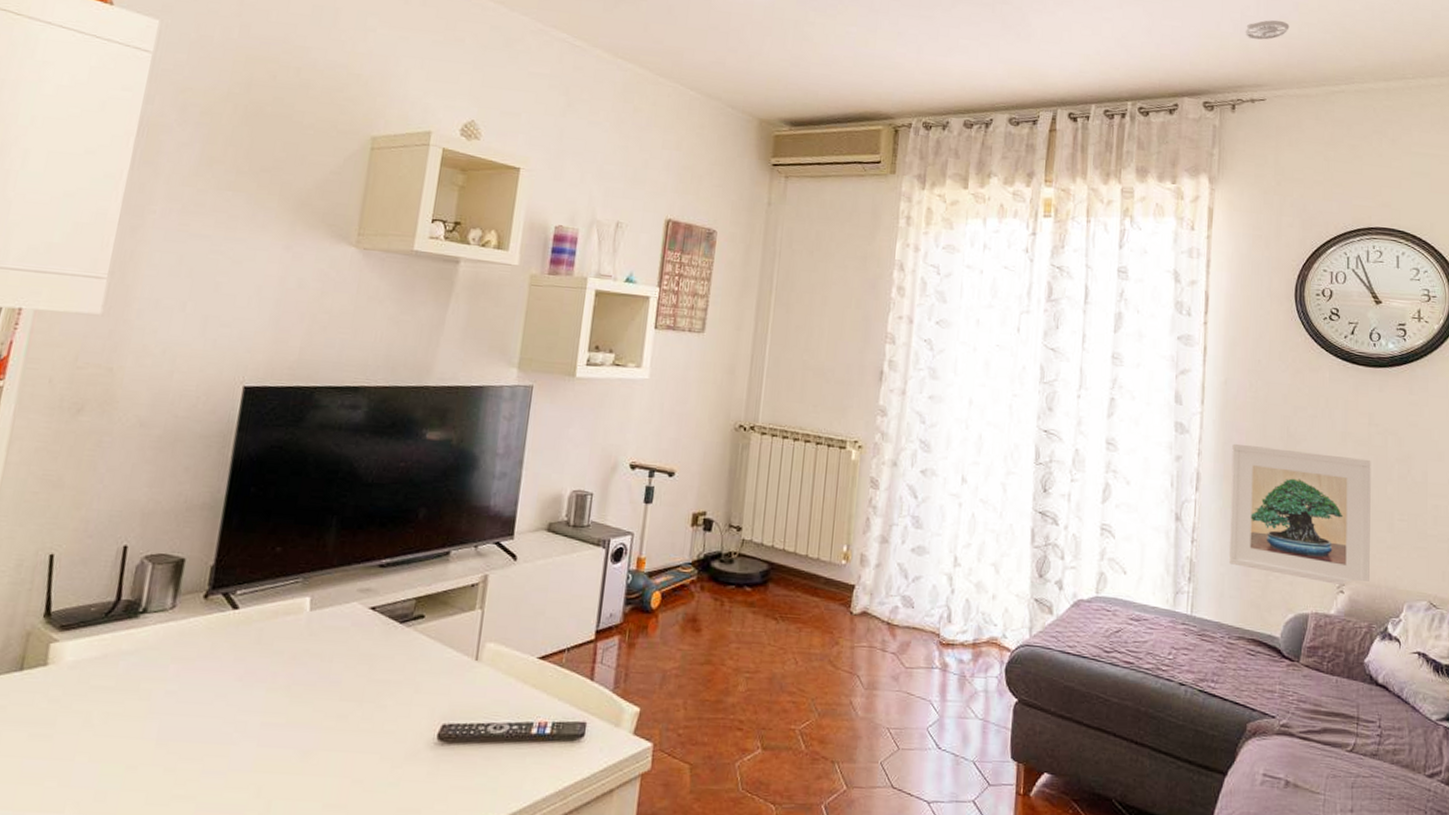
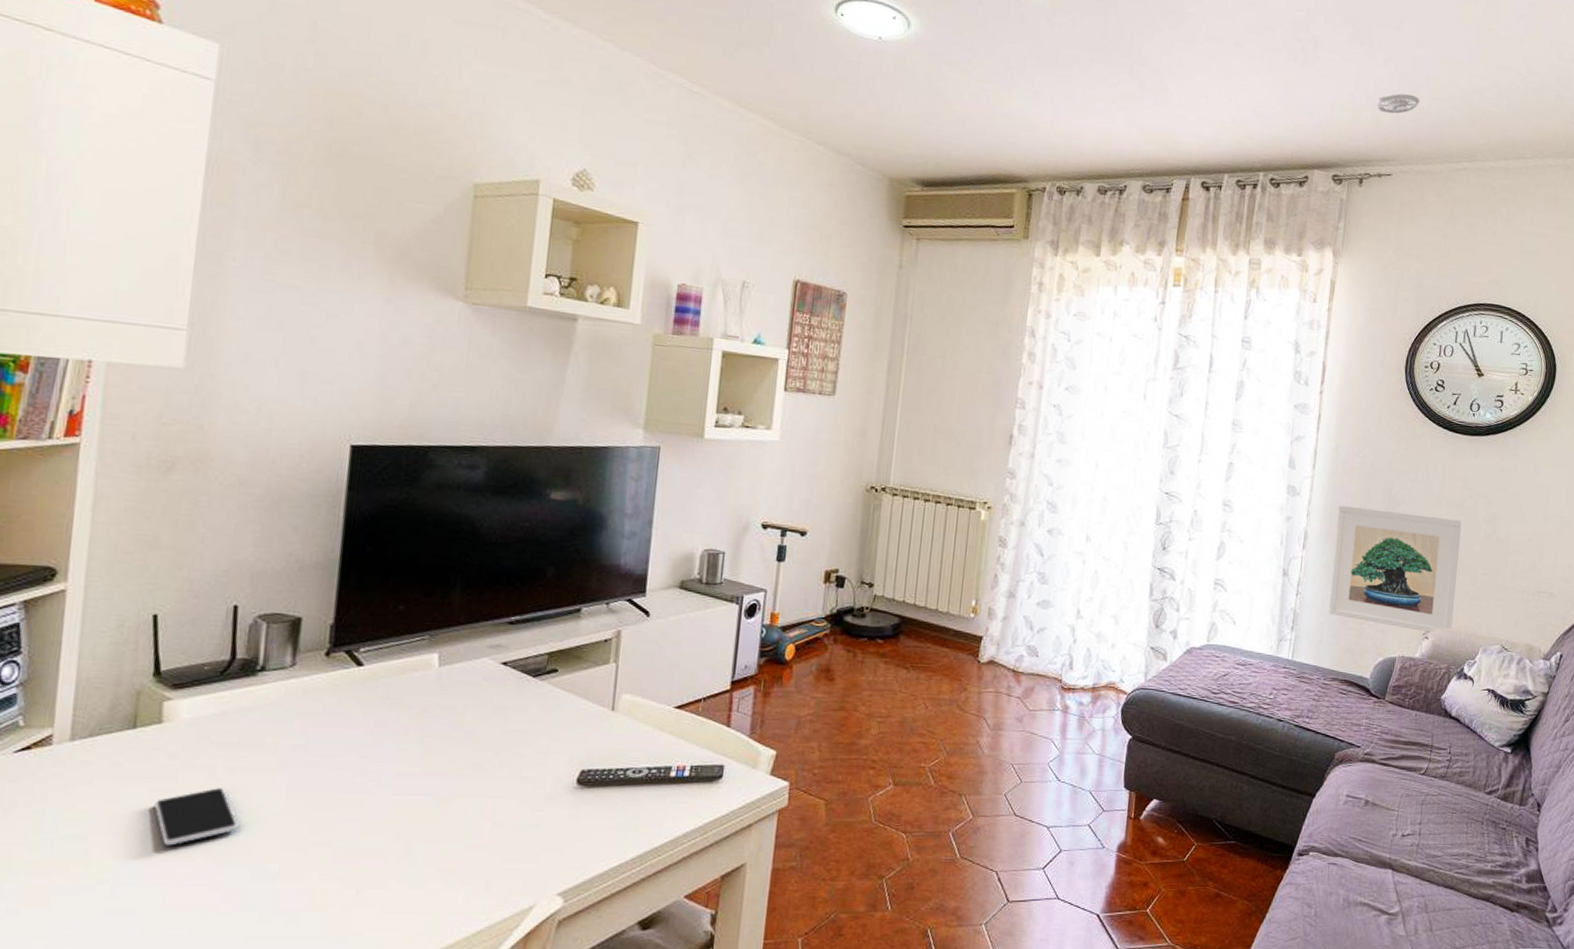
smartphone: none [30,735,108,796] -> present [154,788,239,846]

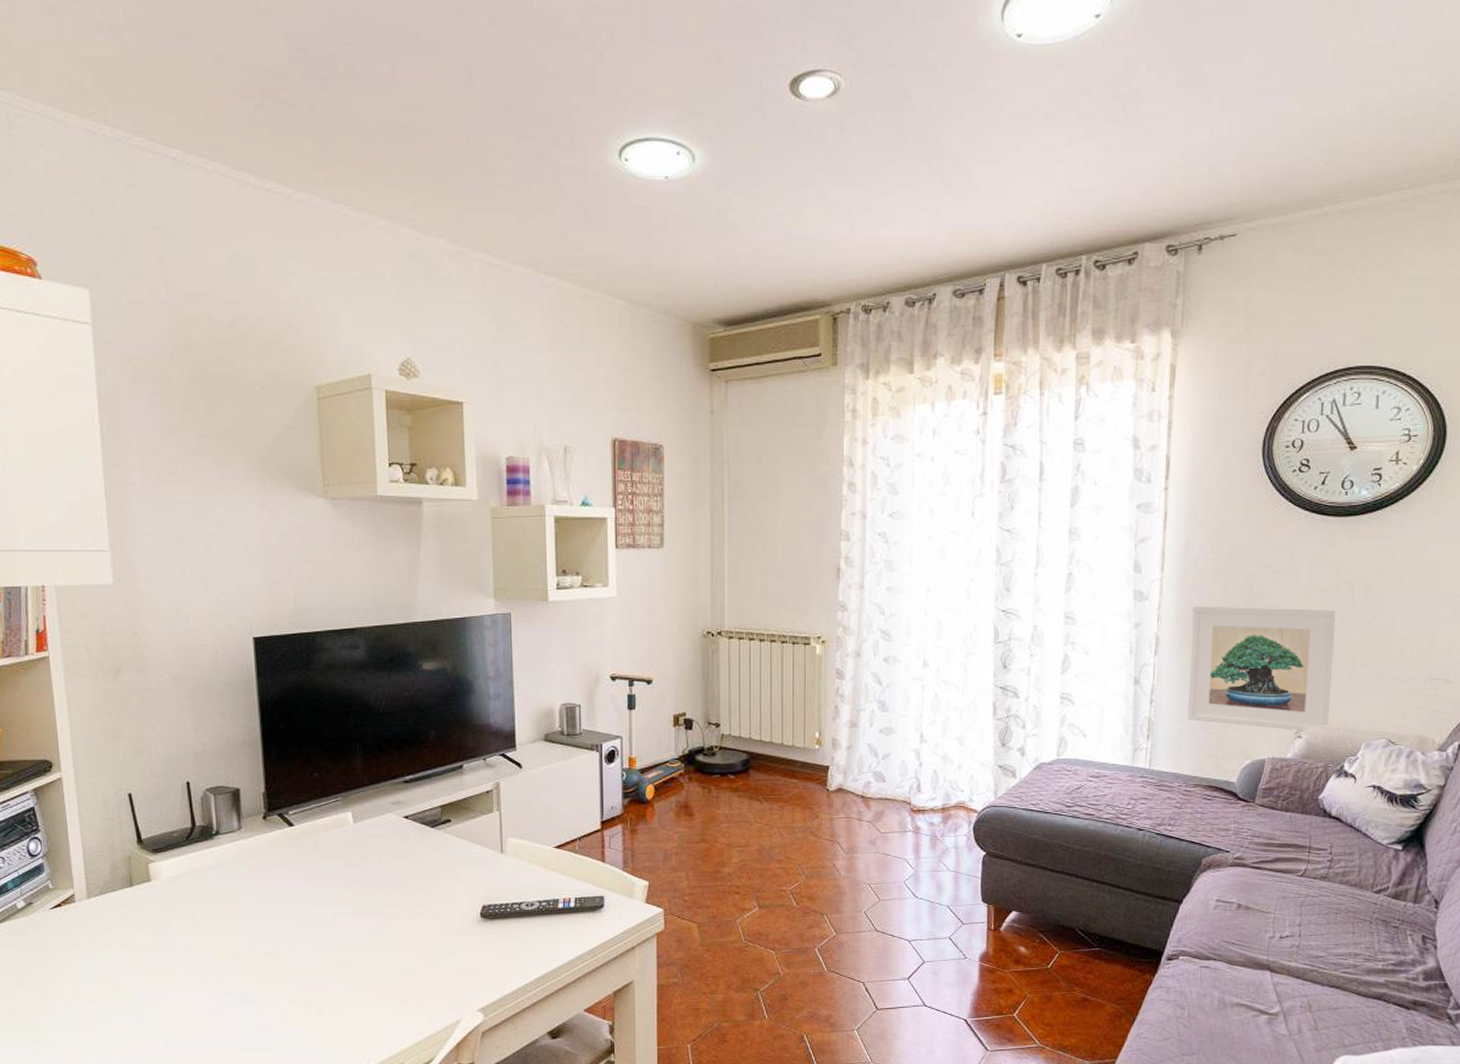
smartphone: present [154,788,239,846] -> none [157,931,221,979]
smoke detector: present [1377,93,1420,114] -> none [1215,137,1267,163]

